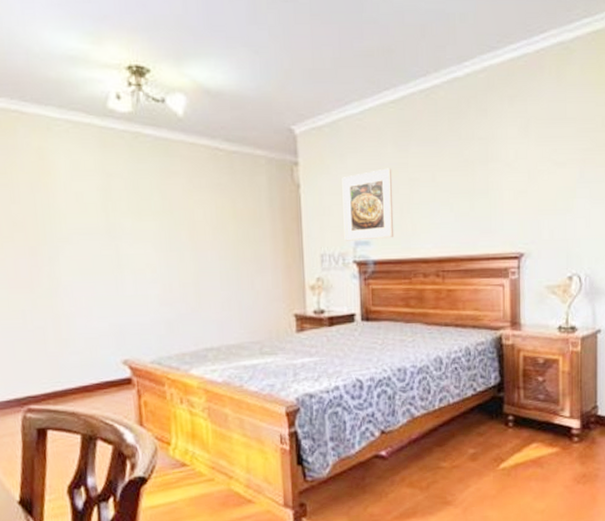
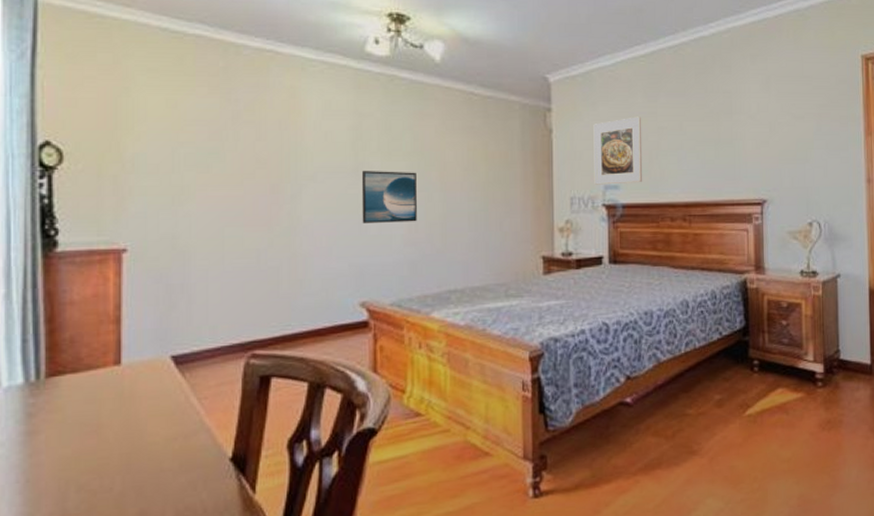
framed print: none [114,231,171,284] -> present [361,171,417,223]

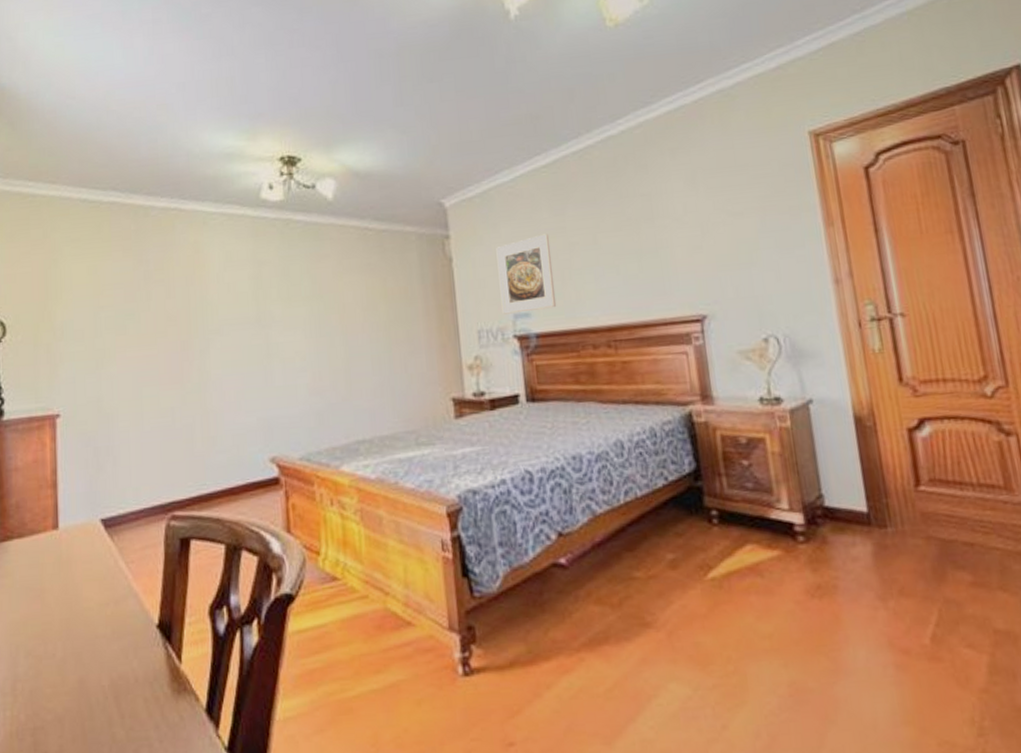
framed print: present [361,171,417,223] -> none [264,316,320,374]

